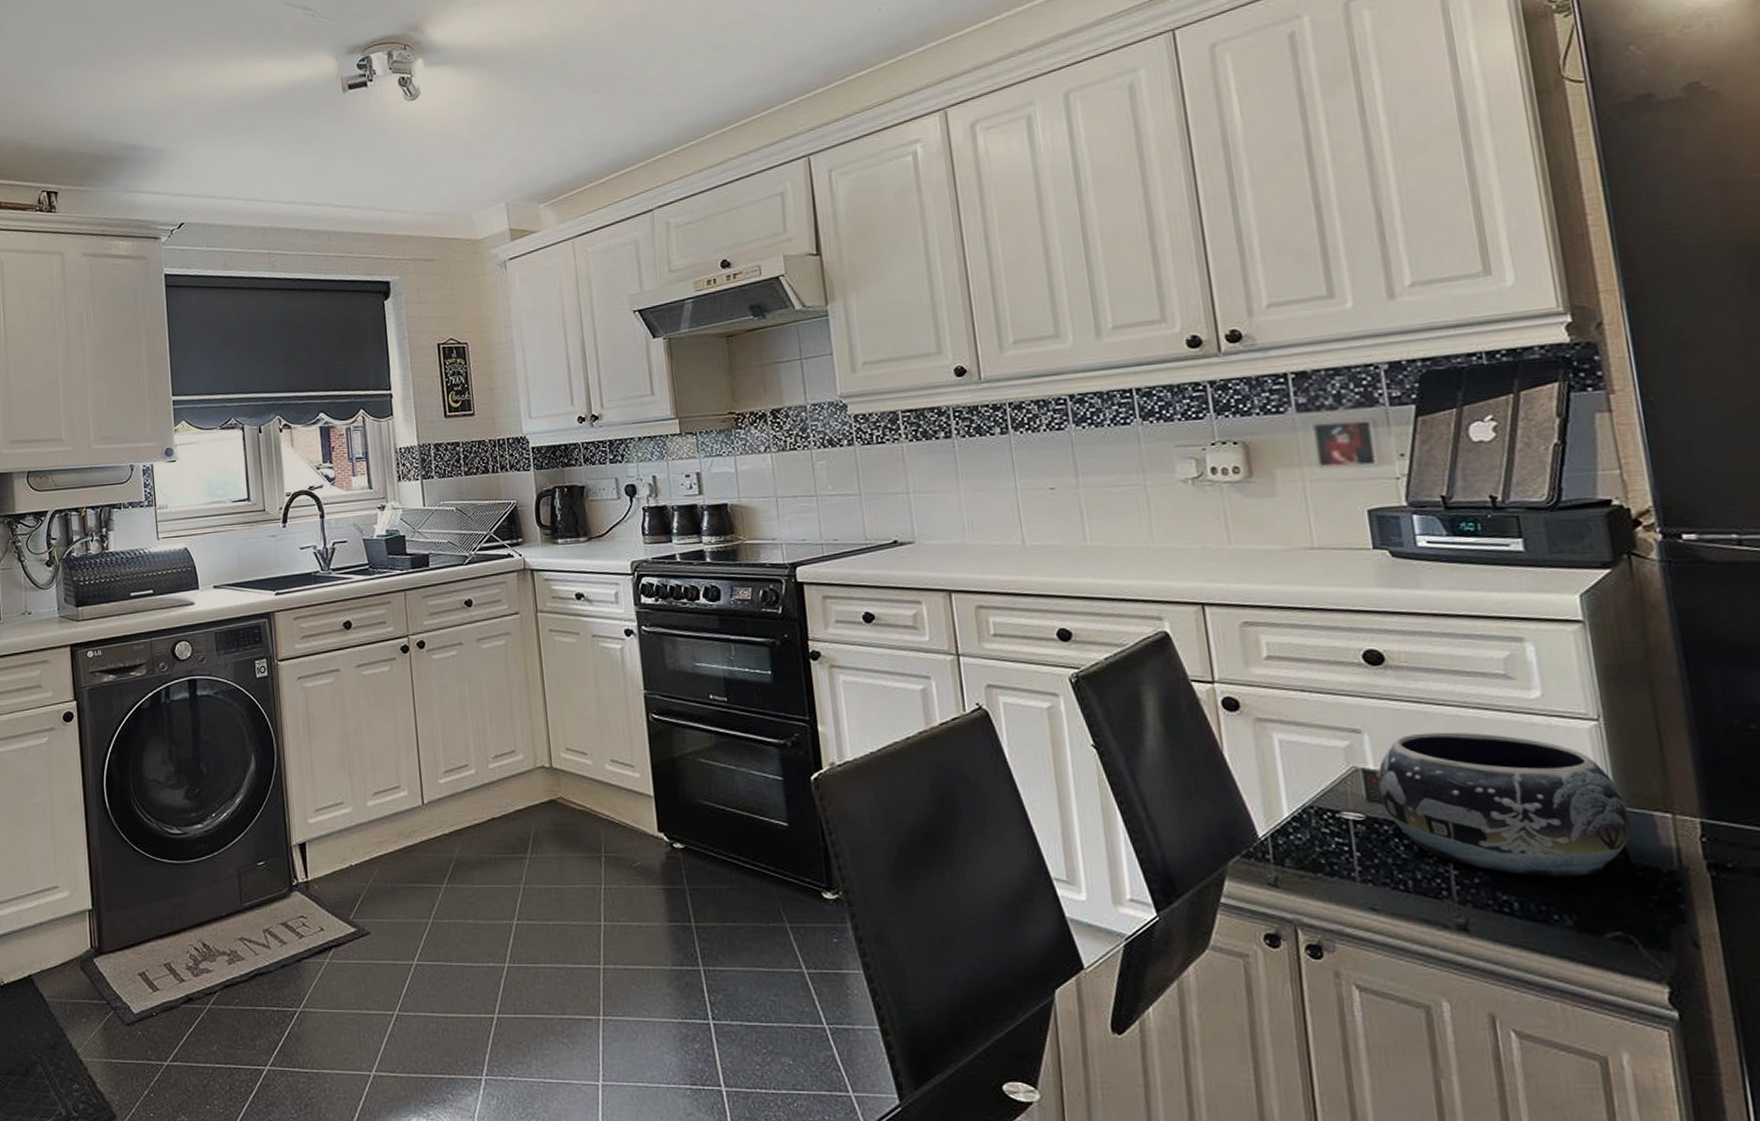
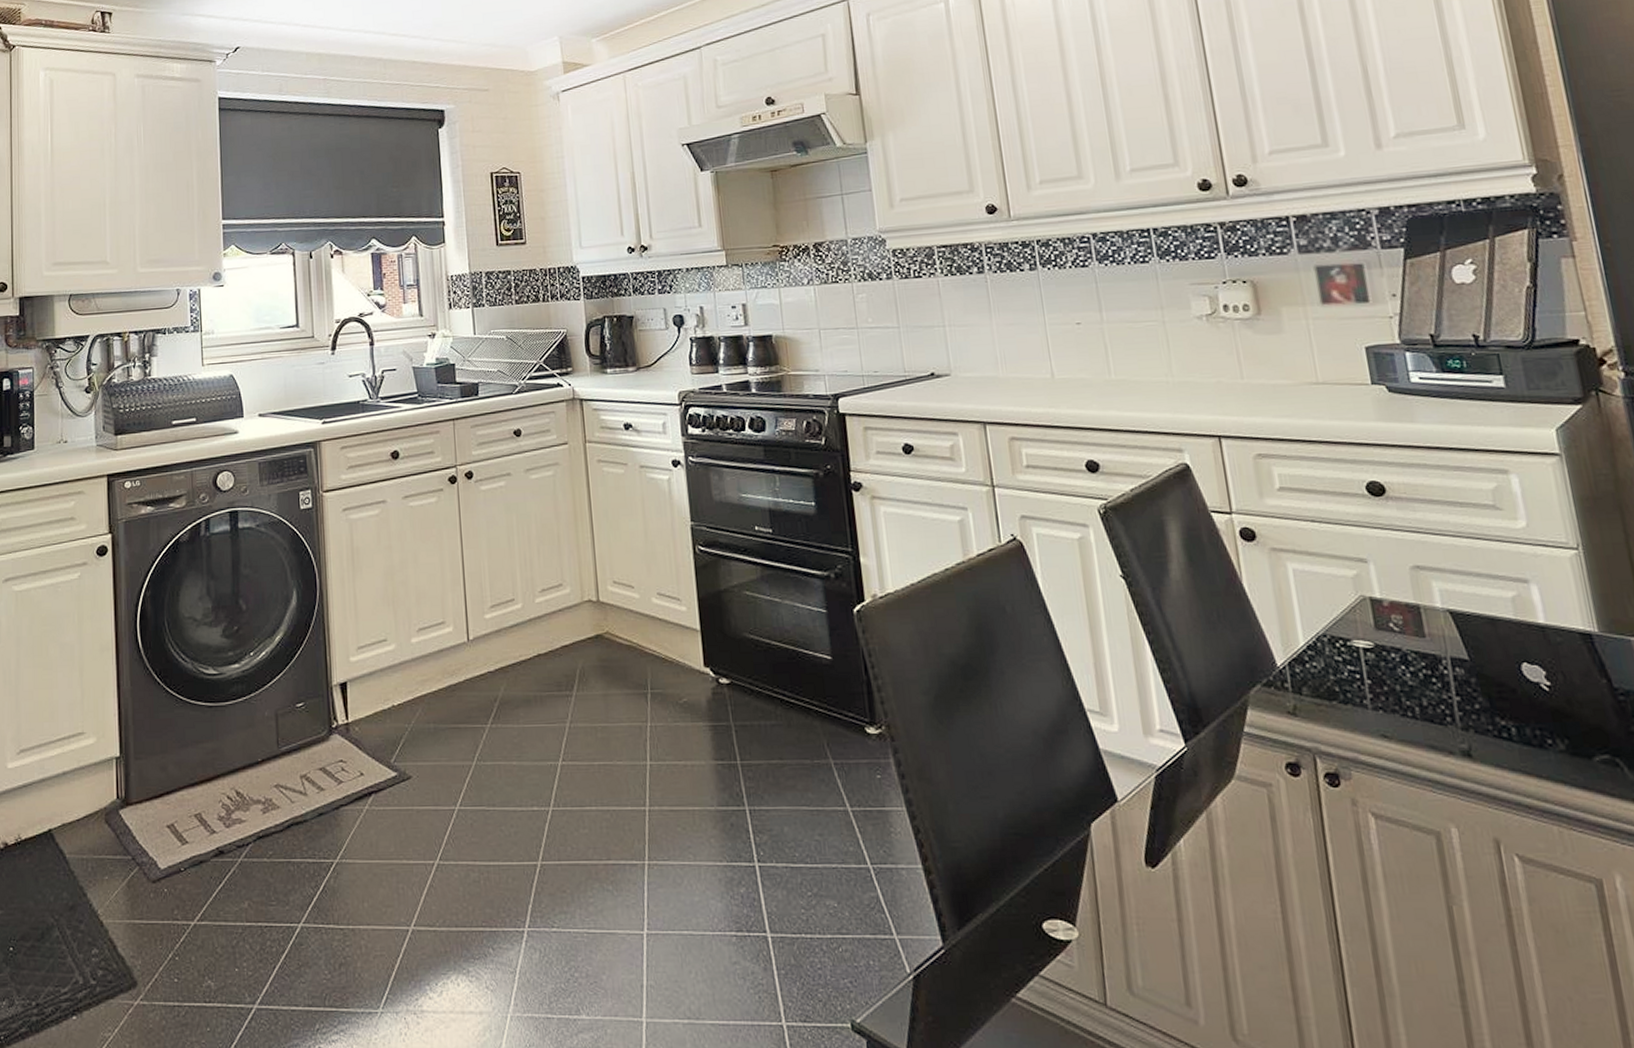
decorative bowl: present [1377,732,1631,877] -> none [1383,561,1612,702]

